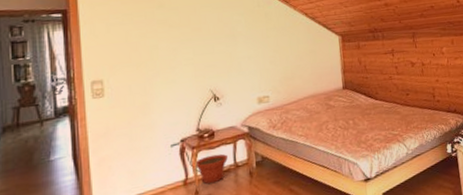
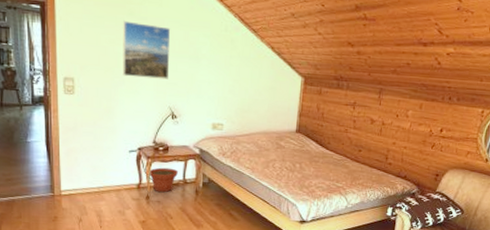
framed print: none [153,12,206,68] -> present [123,20,171,80]

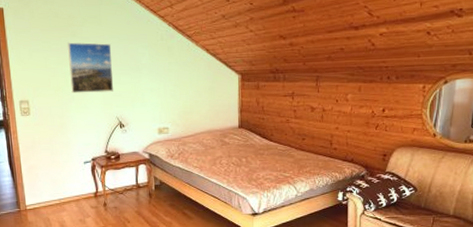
plant pot: present [148,167,178,193] -> none [103,174,131,199]

